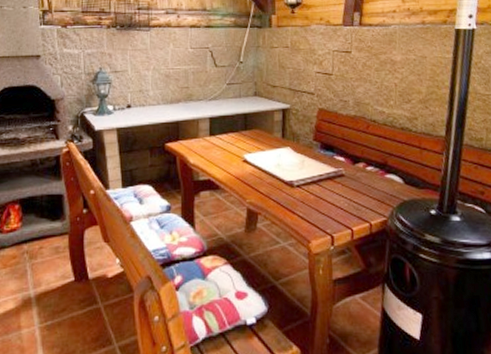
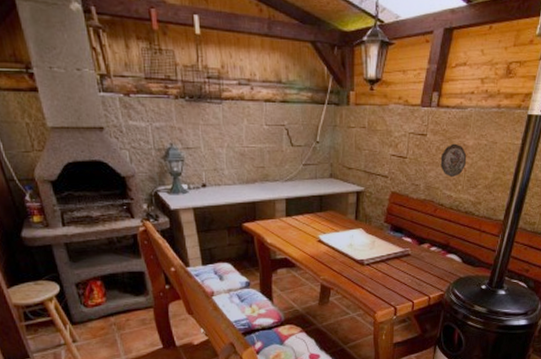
decorative plate: none [368,59,397,92] -> present [440,143,467,177]

